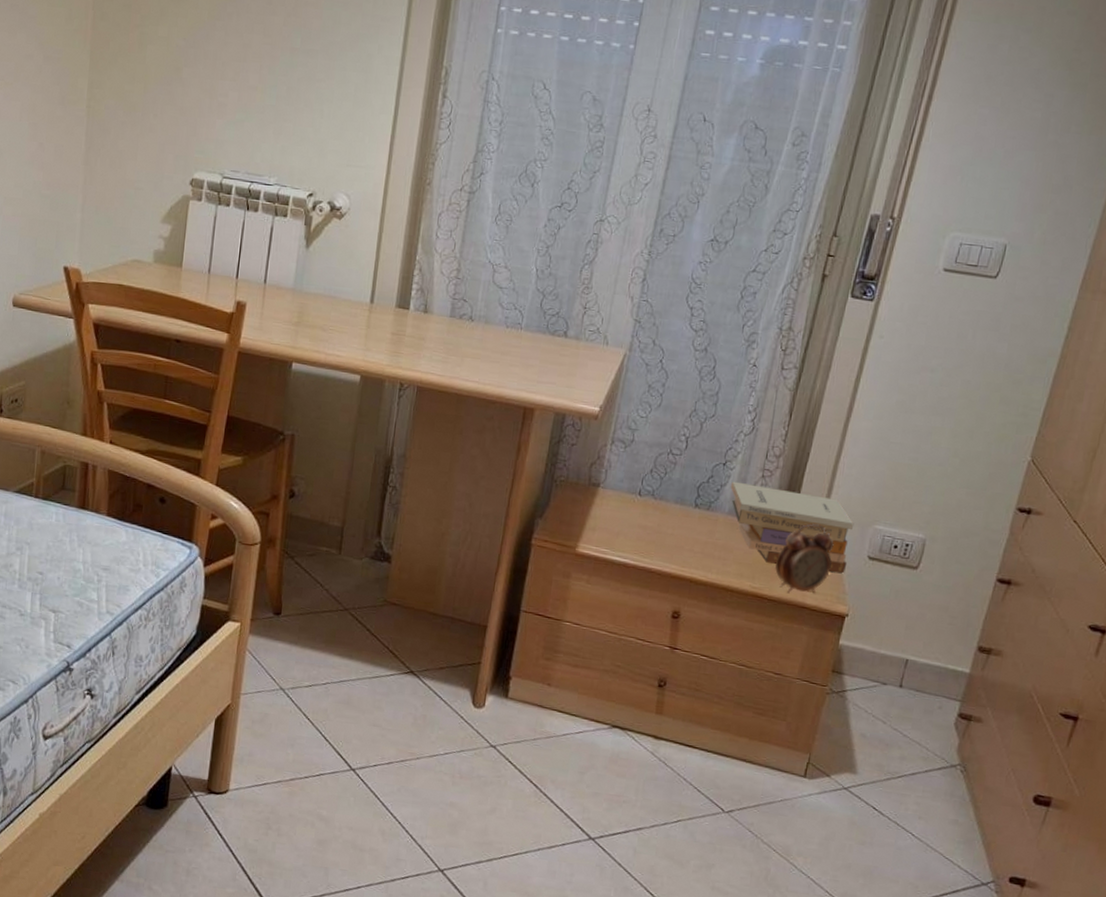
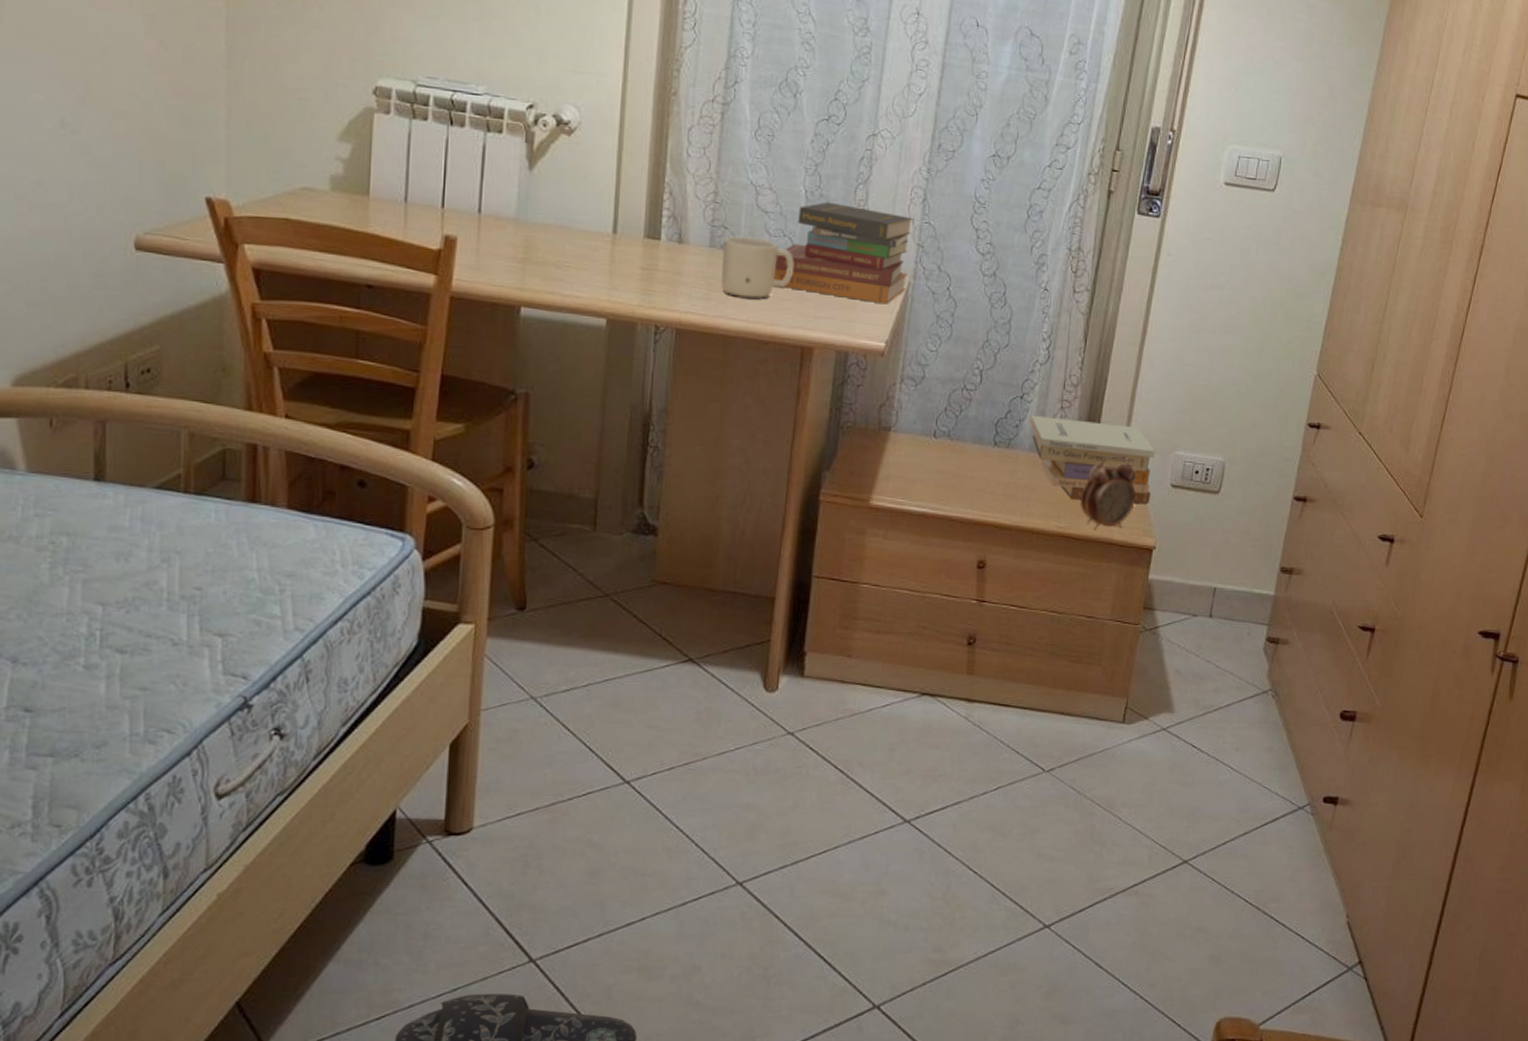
mug: none [458,308,523,364] -> present [721,236,795,300]
books: none [503,279,633,373] -> present [773,201,913,305]

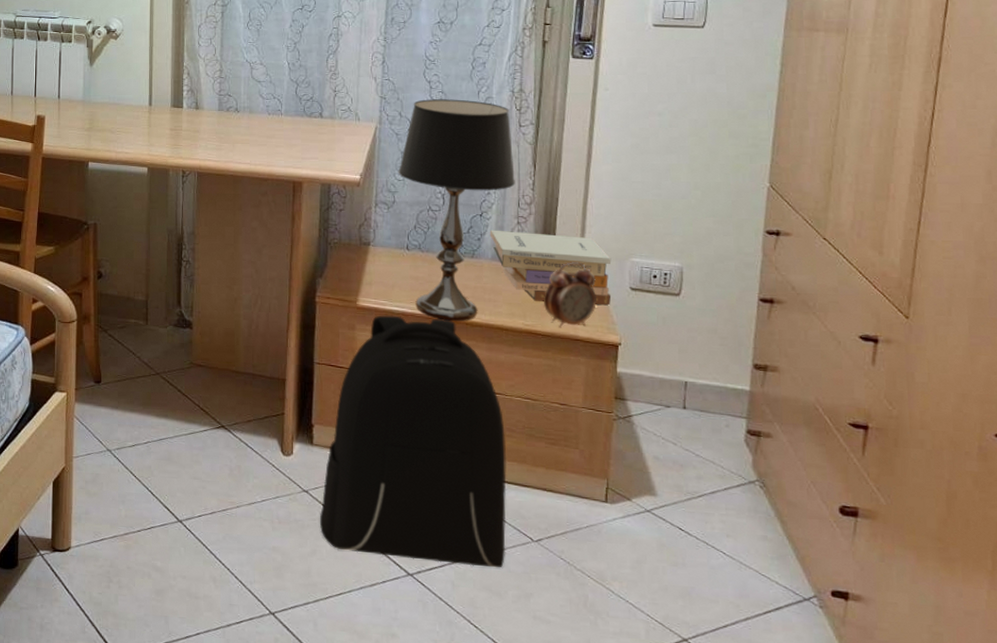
mug: present [721,236,795,300] -> none [228,101,283,147]
books: present [773,201,913,305] -> none [267,70,375,146]
backpack: none [805,516,1026,805] -> present [320,315,507,568]
table lamp: none [931,251,1064,525] -> present [398,99,516,322]

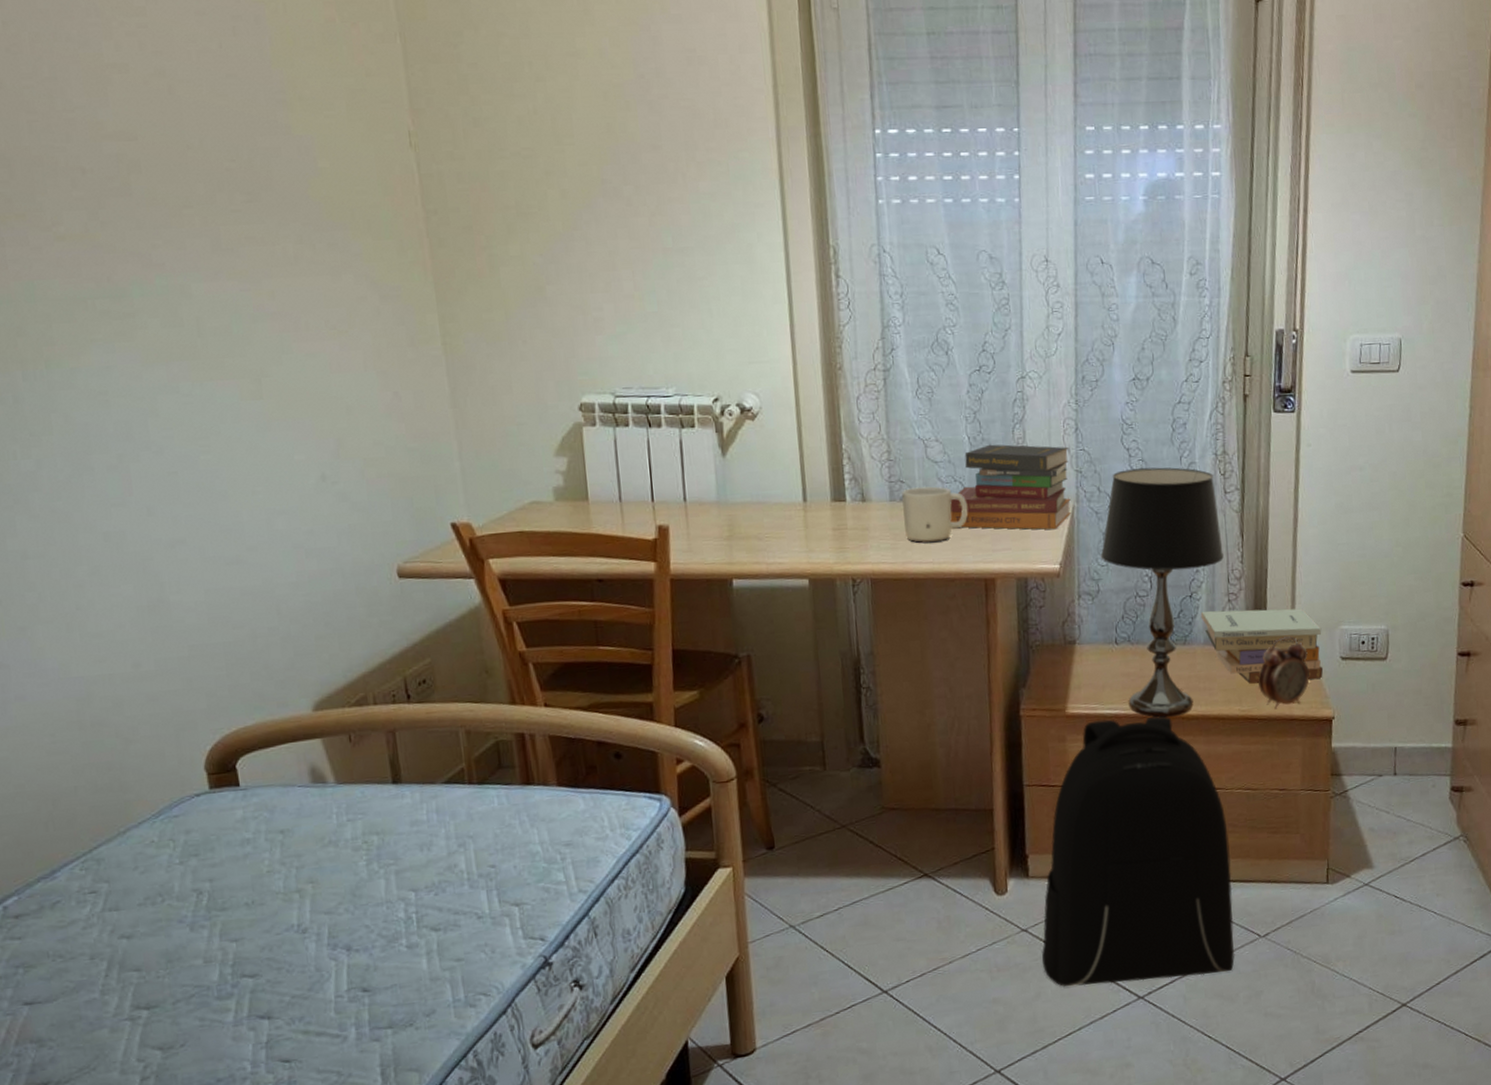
mug: none [228,101,283,147] -> present [901,486,968,543]
books: none [267,70,375,146] -> present [950,444,1072,530]

